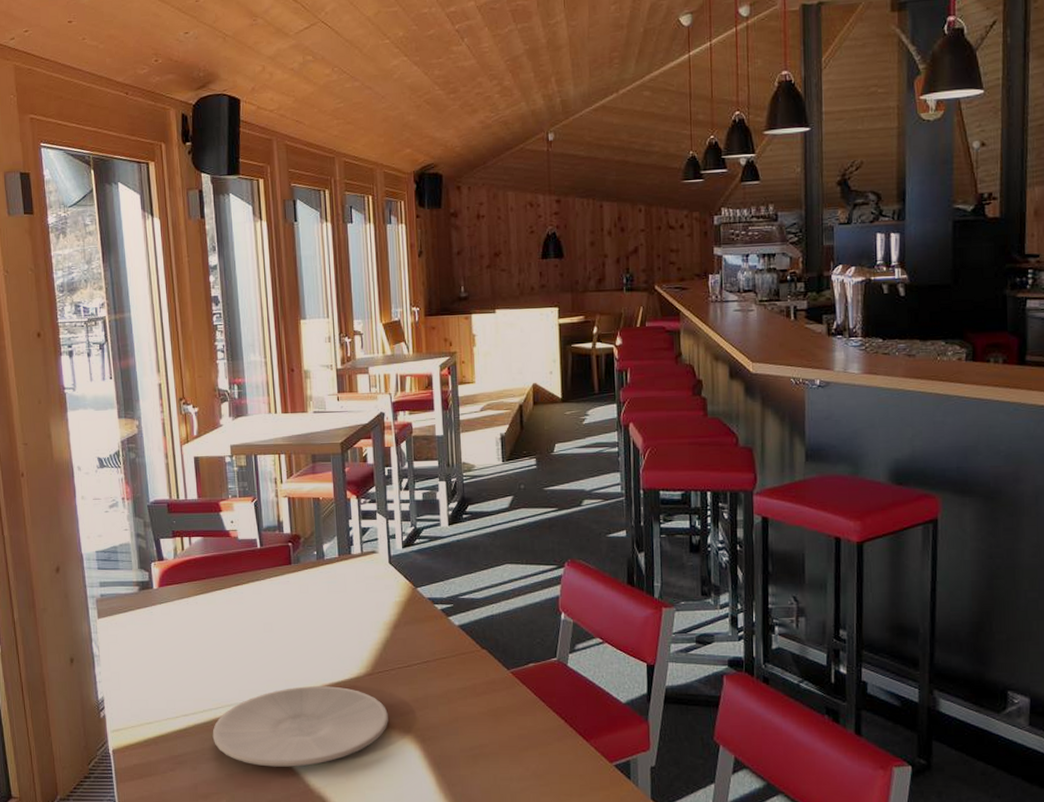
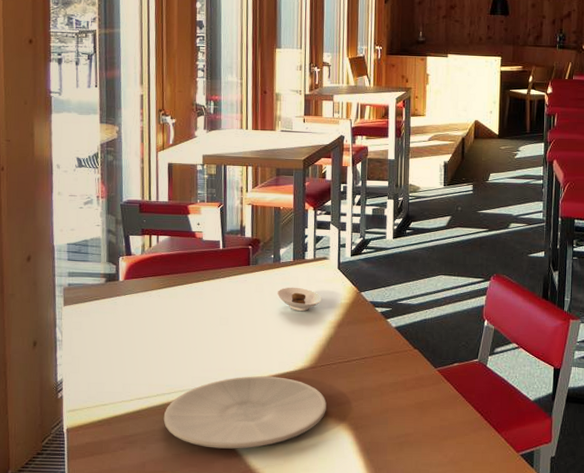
saucer: none [323,586,374,613] -> present [276,287,322,312]

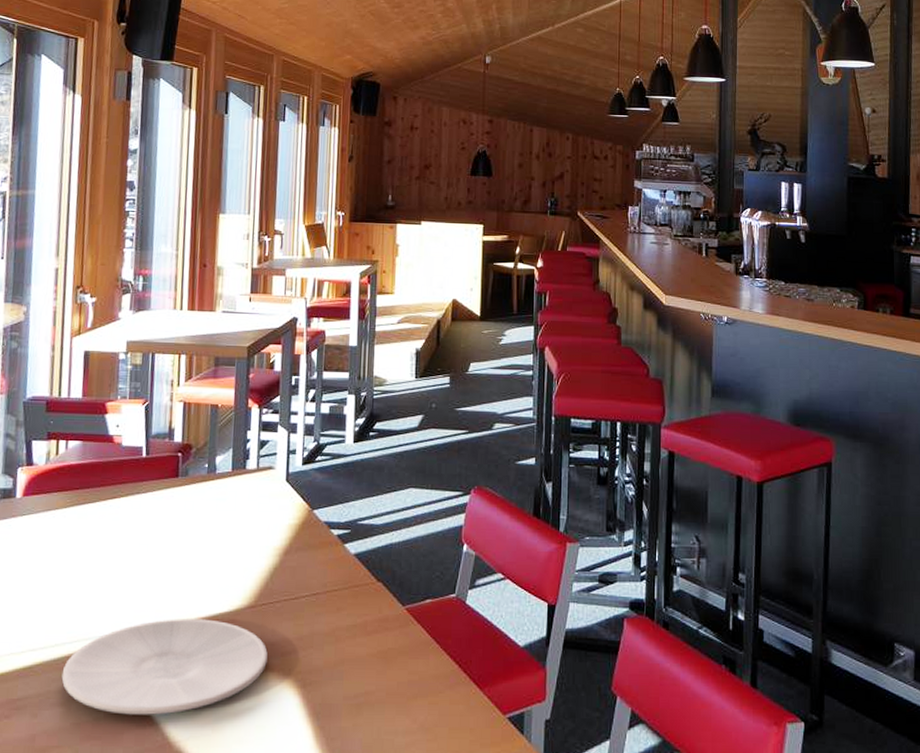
saucer: present [276,287,322,312] -> none [210,504,266,535]

